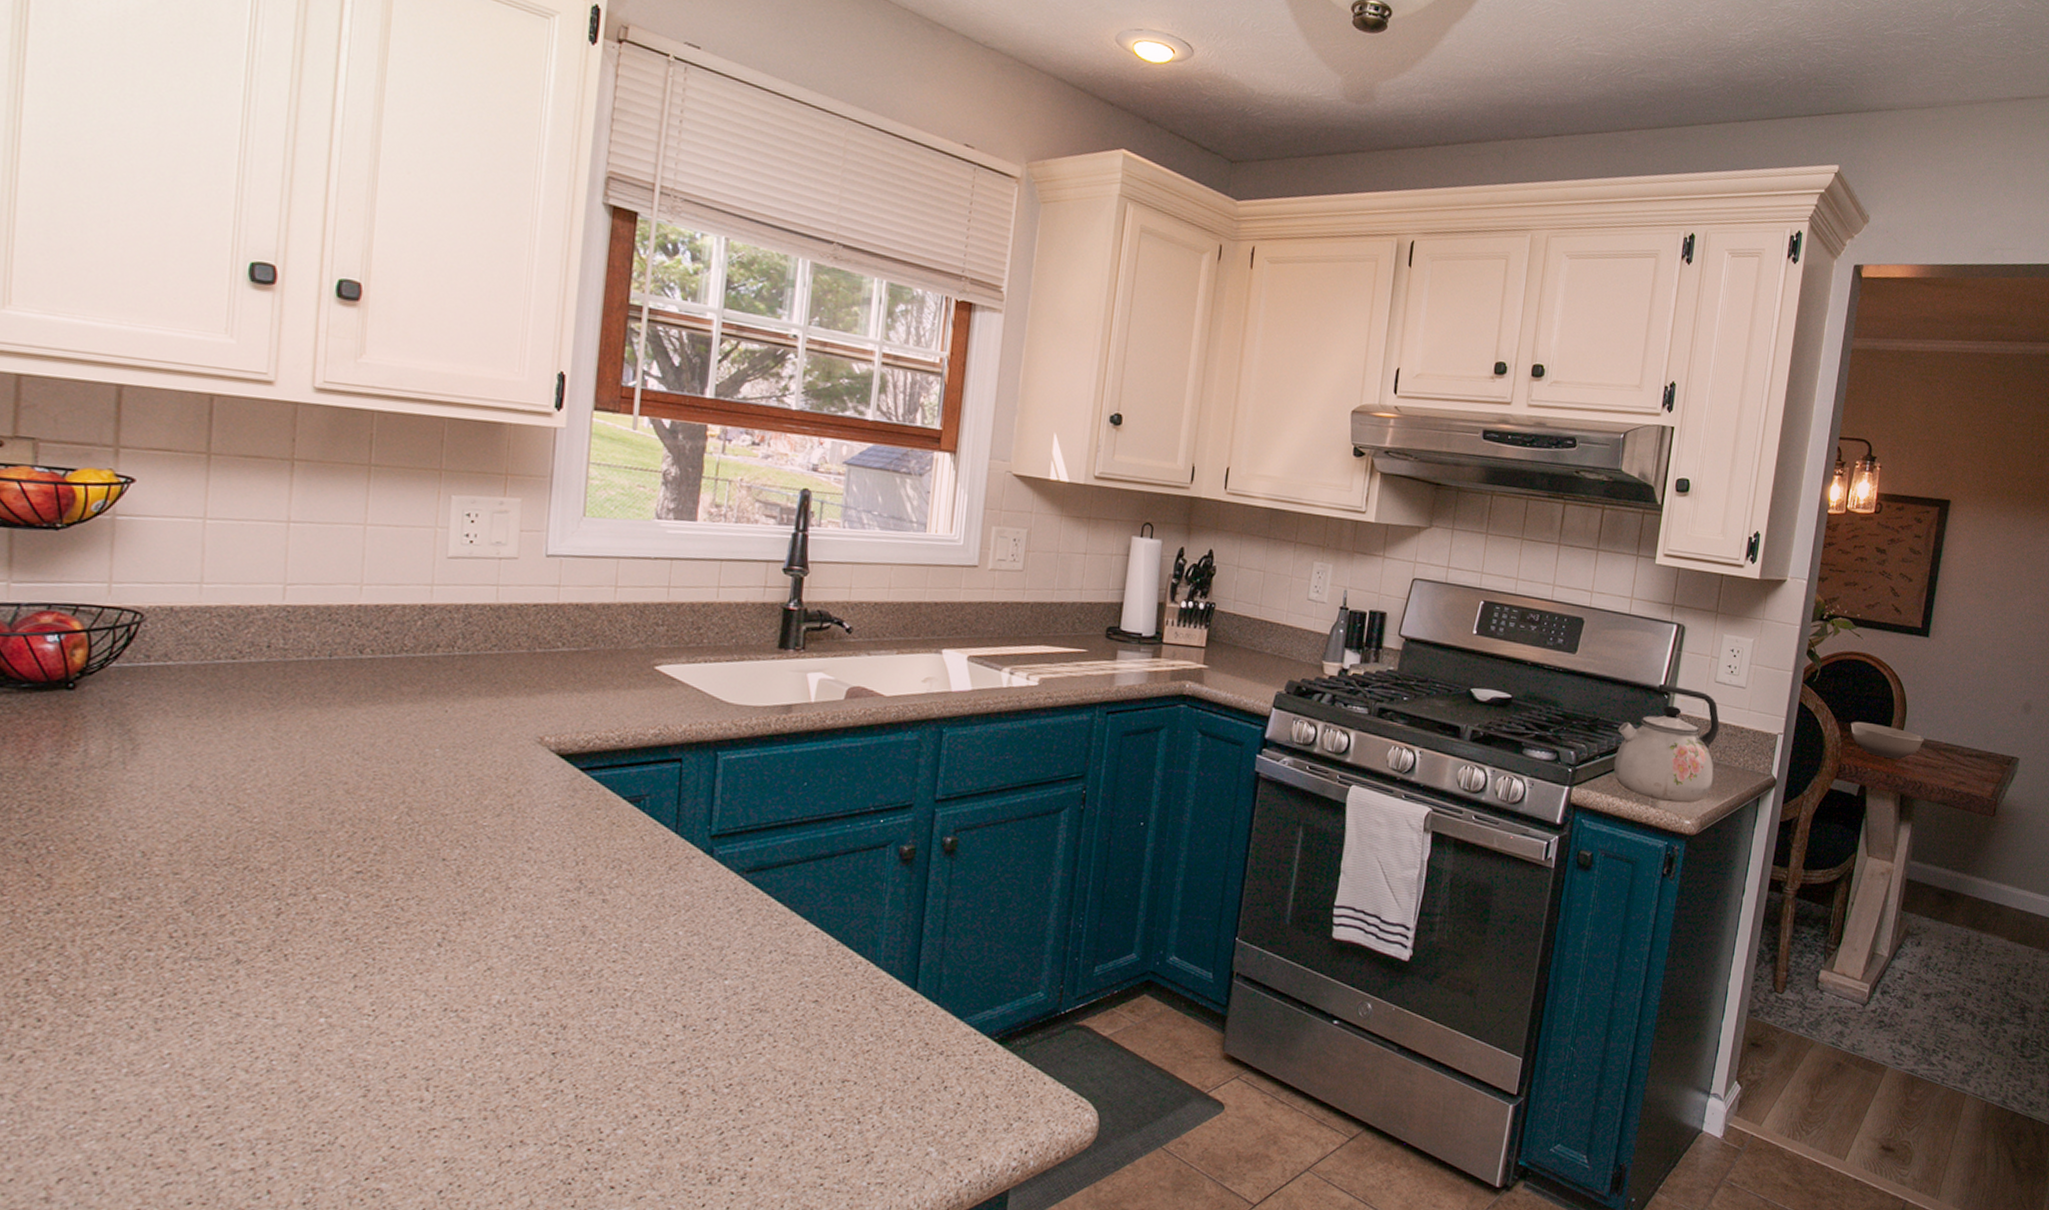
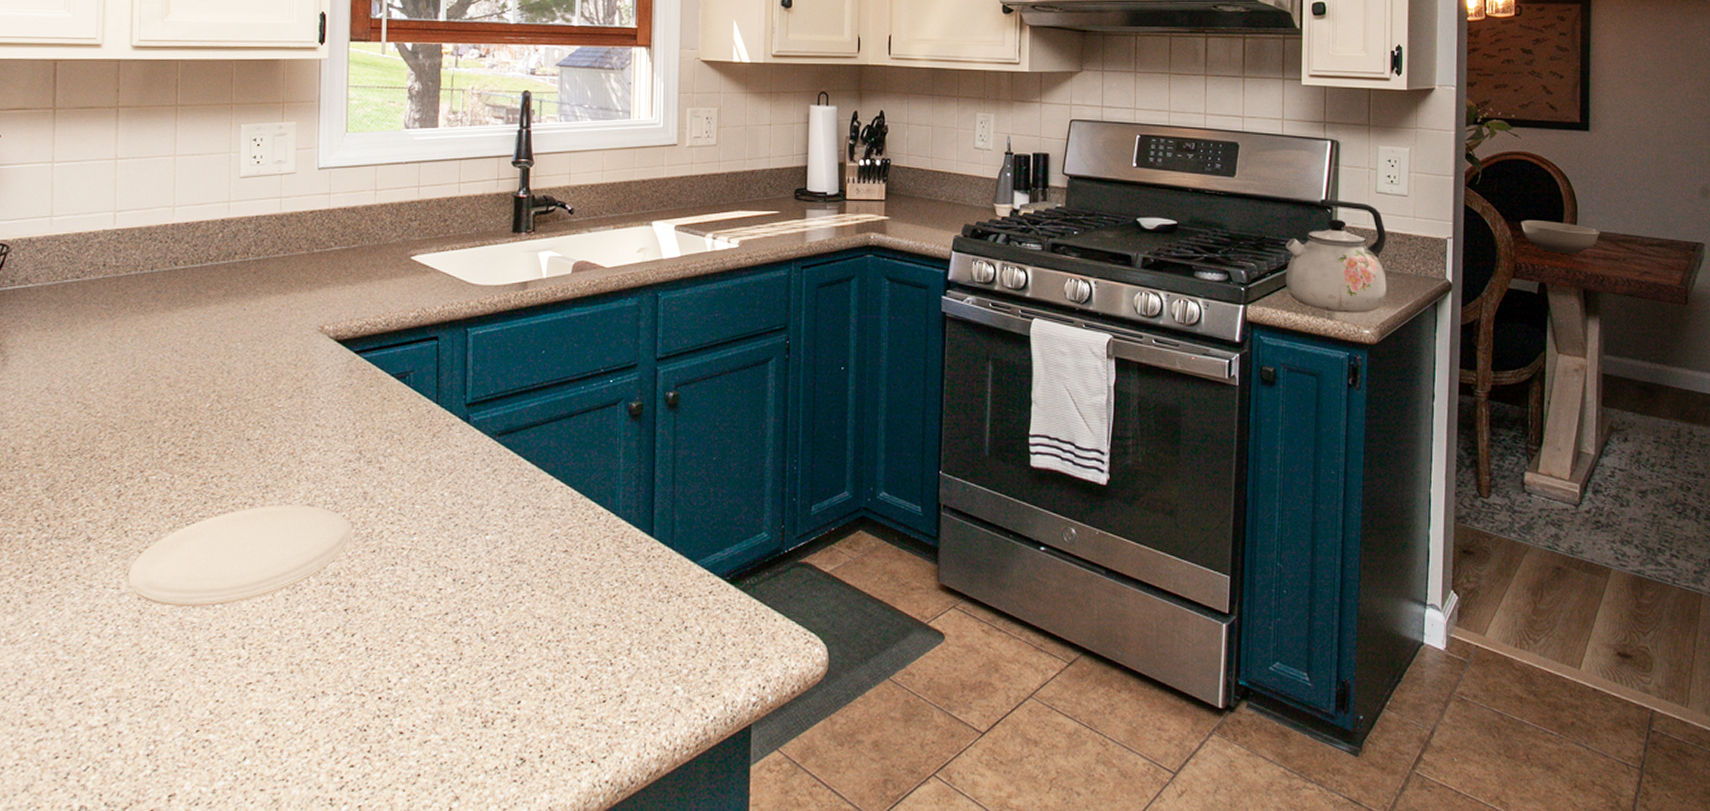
plate: none [285,934,565,1044] -> present [127,504,351,607]

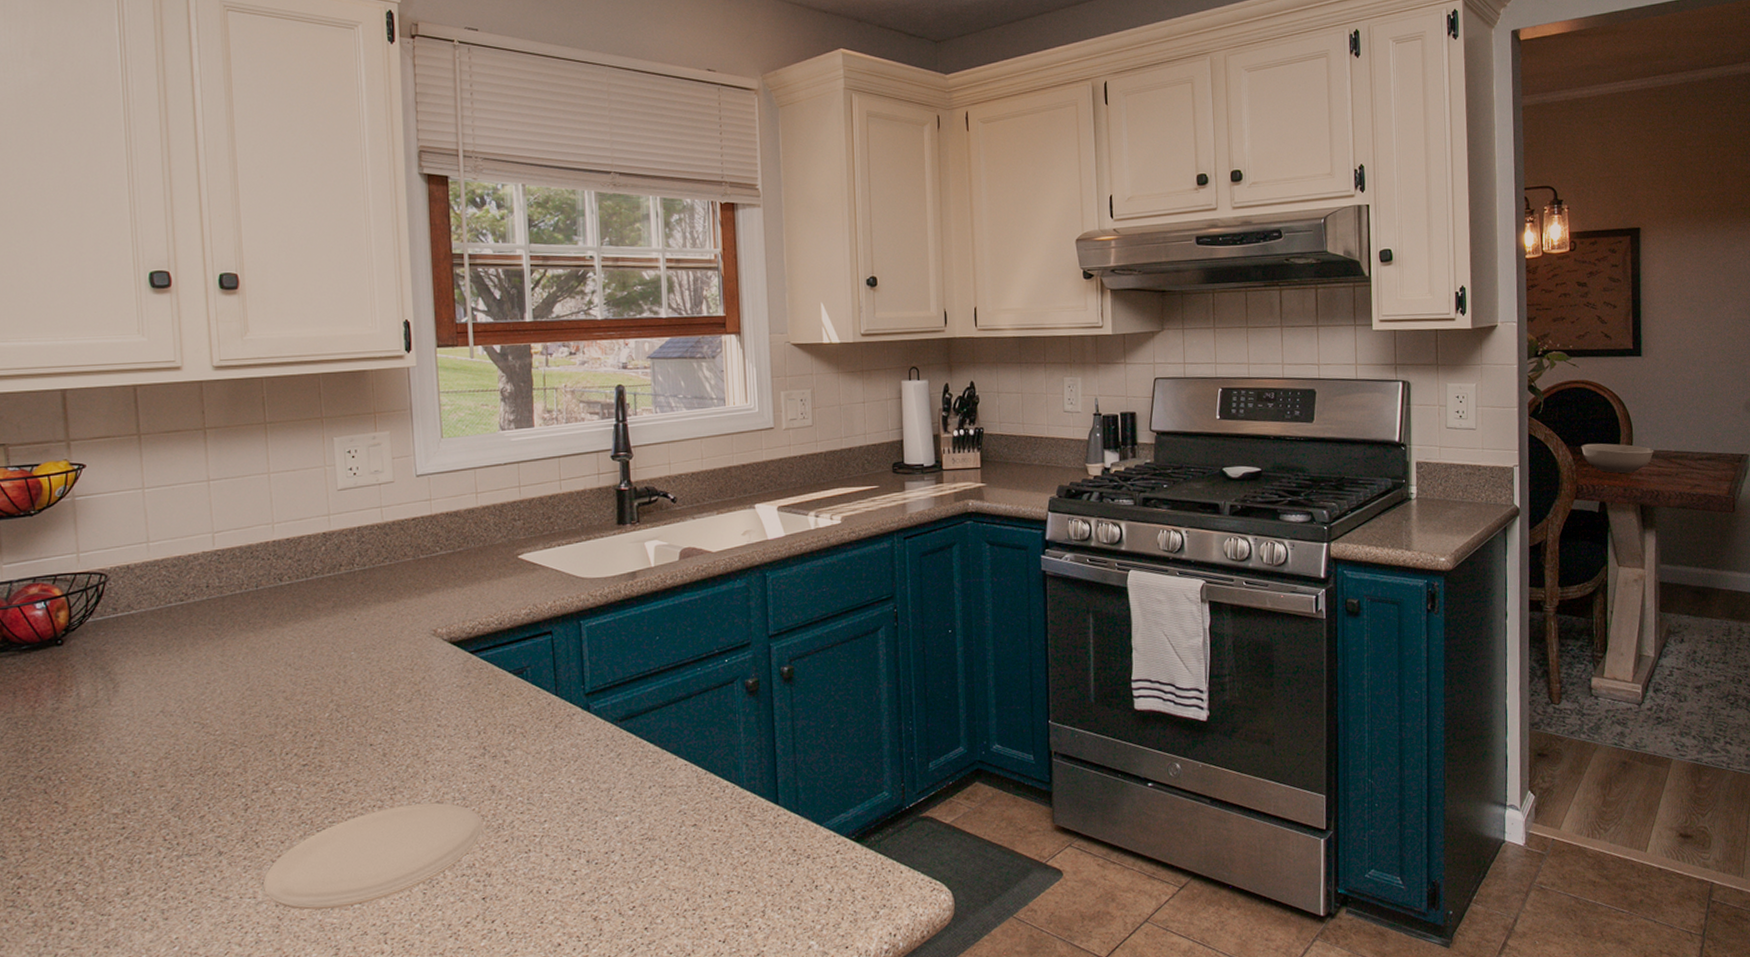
kettle: present [1285,198,1388,313] -> none [1363,436,1461,544]

